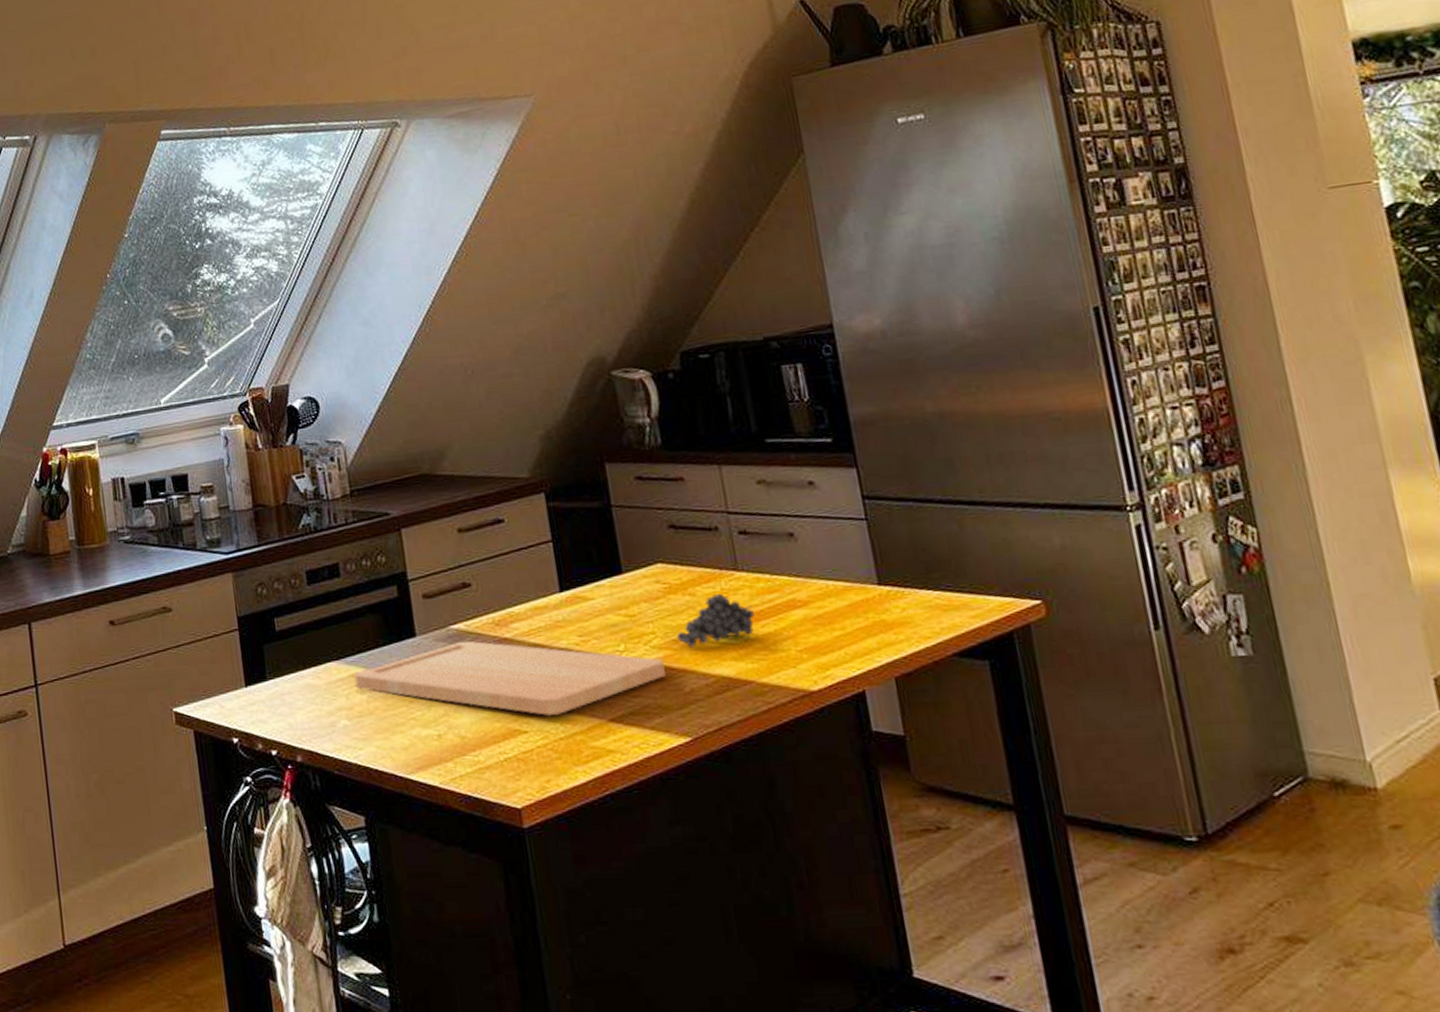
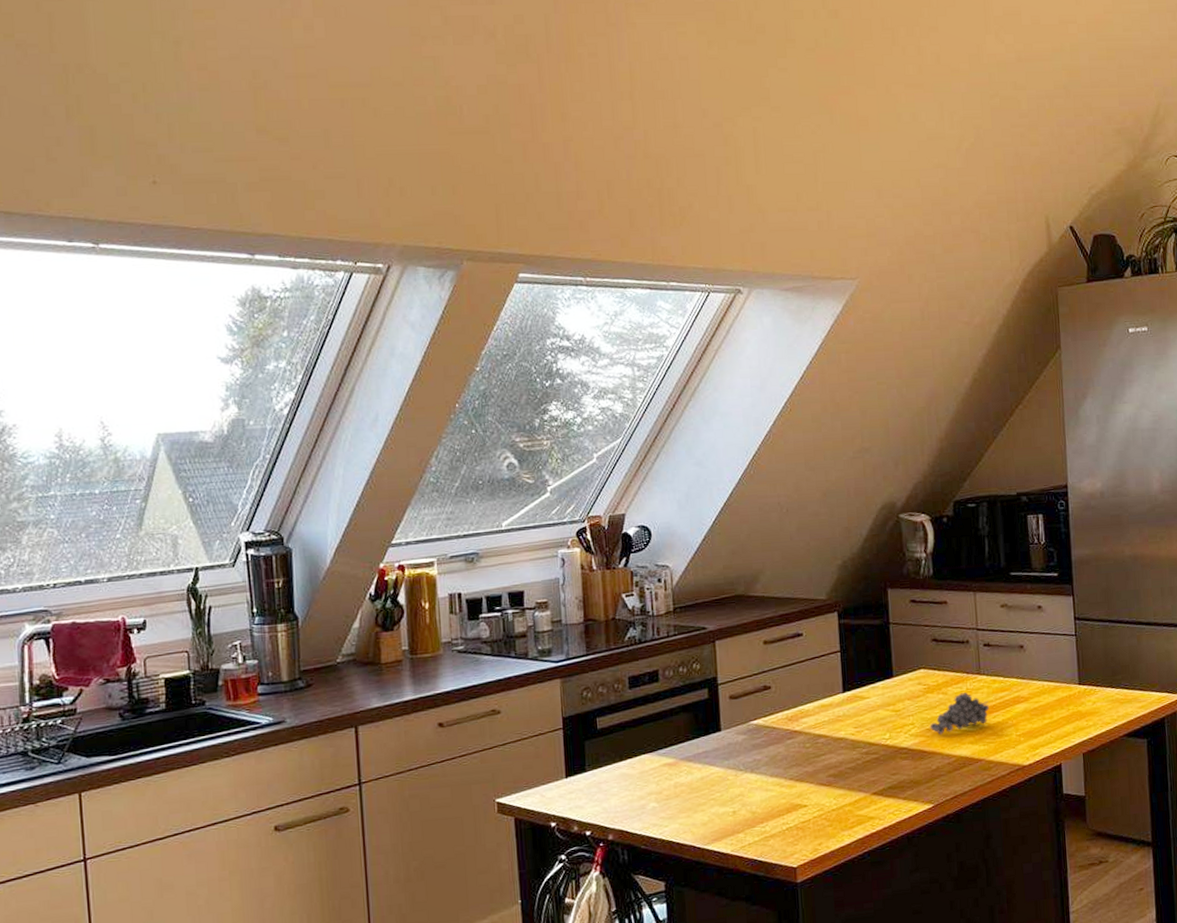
cutting board: present [354,640,666,716] -> none [665,733,919,792]

